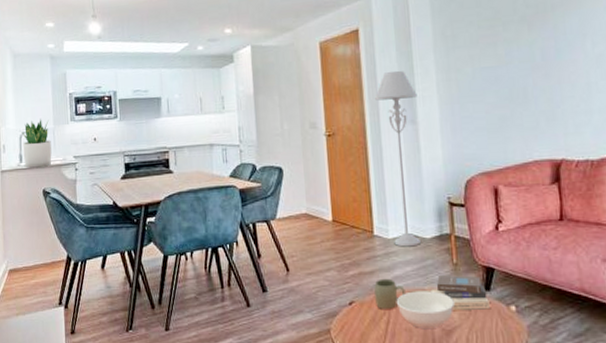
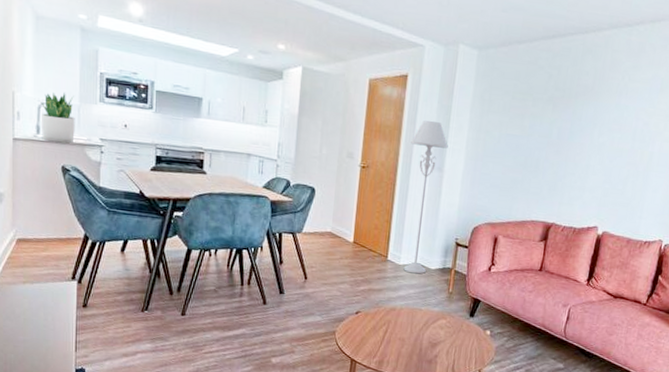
mug: present [374,278,405,311] -> none [378,296,405,322]
bowl: present [396,291,455,330] -> none [396,309,443,341]
books: present [430,275,490,310] -> none [426,300,471,331]

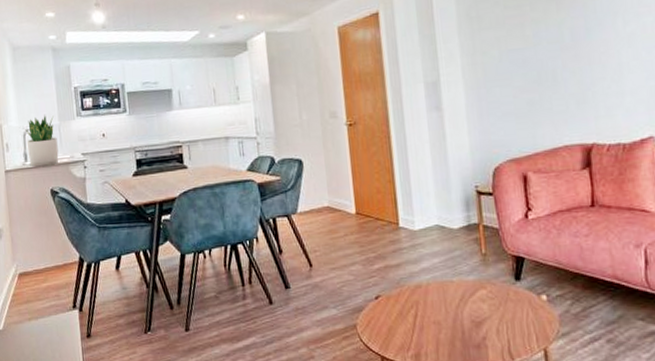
floor lamp: present [403,120,448,274] -> none [397,55,448,239]

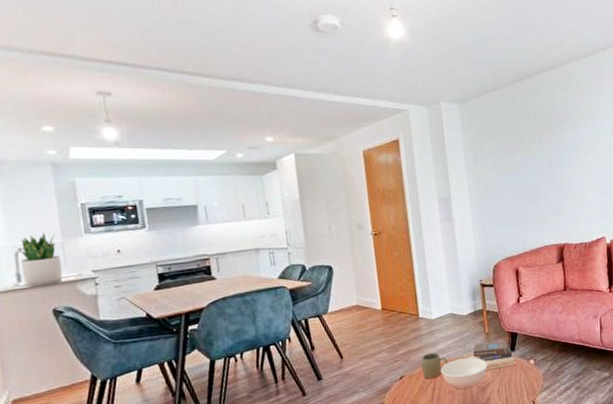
mug: none [401,271,433,304] -> present [421,352,448,379]
bowl: none [423,282,484,322] -> present [440,357,488,390]
books: none [459,266,520,301] -> present [468,341,515,370]

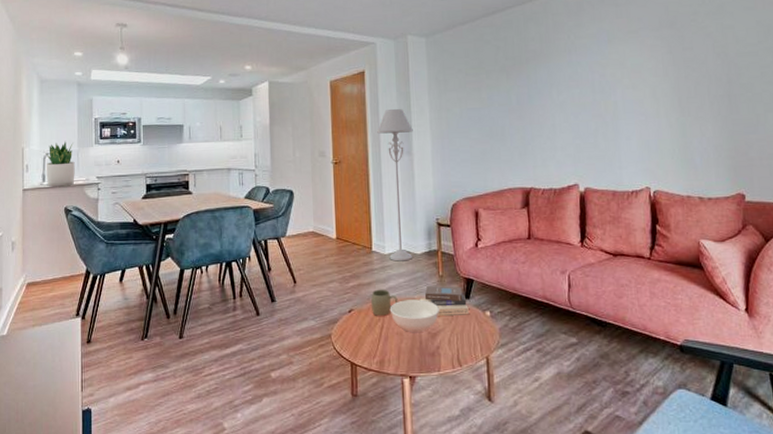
floor lamp: none [416,176,459,325] -> present [377,109,413,262]

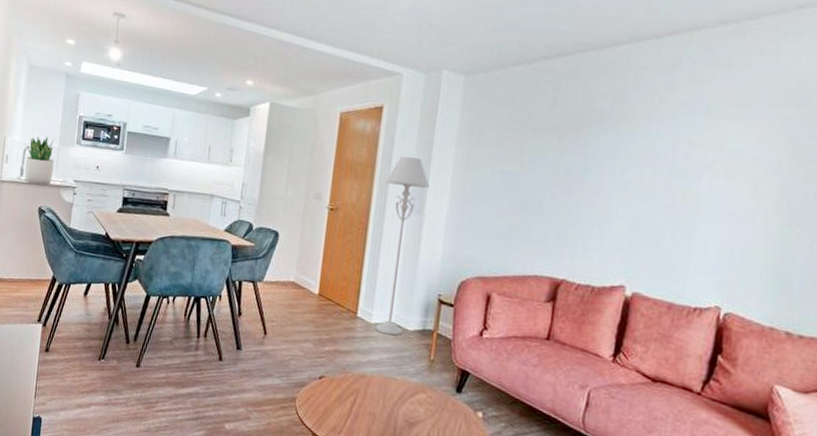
mug: present [371,289,398,317] -> none [345,360,377,392]
bowl: present [389,299,439,333] -> none [365,378,423,419]
books: present [419,286,469,316] -> none [402,369,458,411]

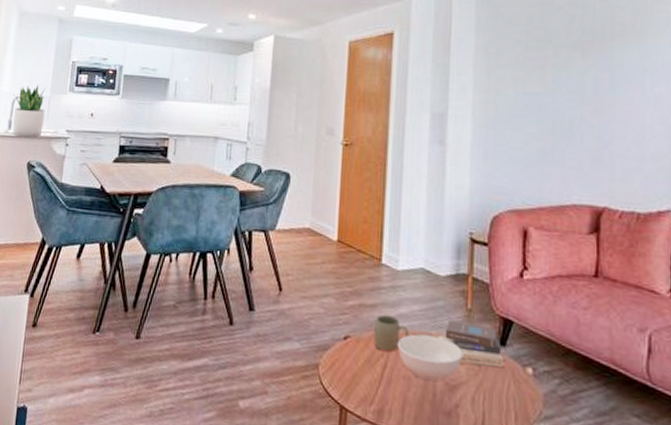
mug: none [345,360,377,392] -> present [374,314,409,352]
bowl: none [365,378,423,419] -> present [397,334,463,382]
floor lamp: present [375,156,430,336] -> none [402,84,449,284]
books: none [402,369,458,411] -> present [437,321,503,368]

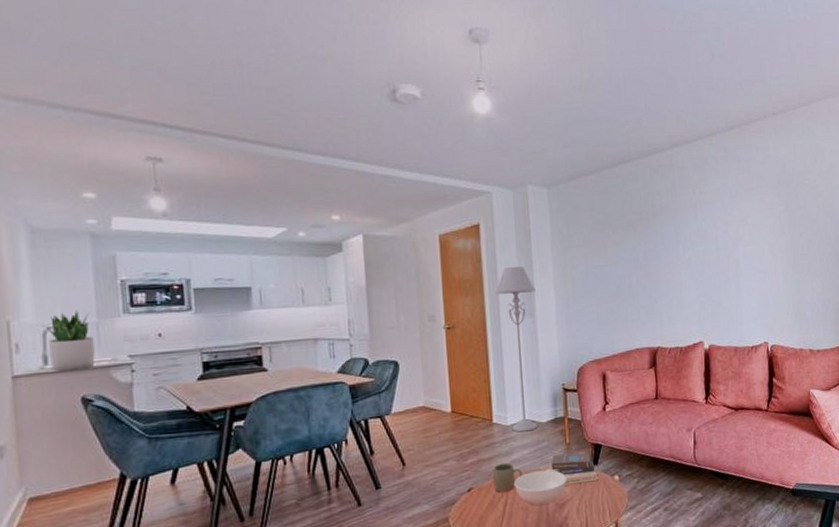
floor lamp: none [402,84,449,284] -> present [495,267,537,433]

